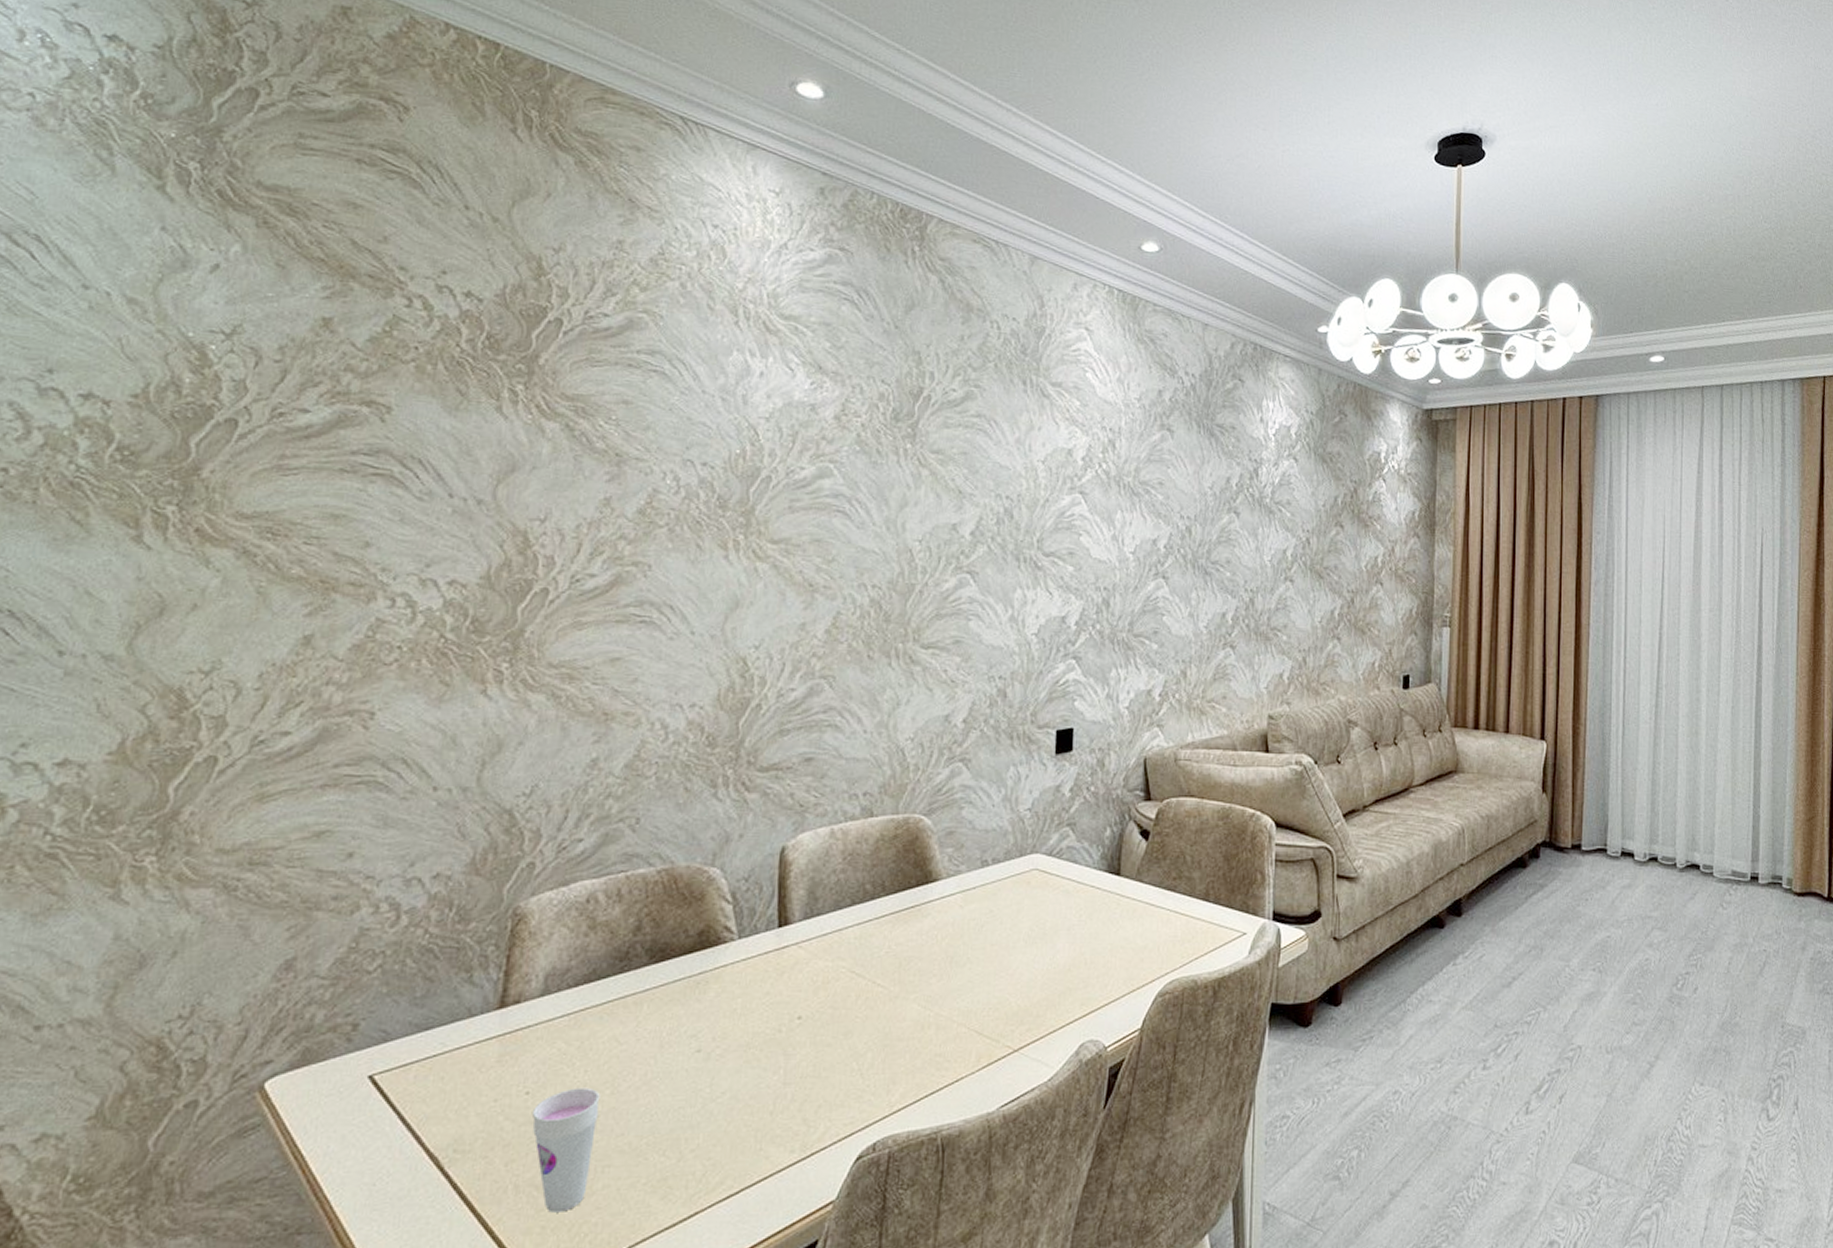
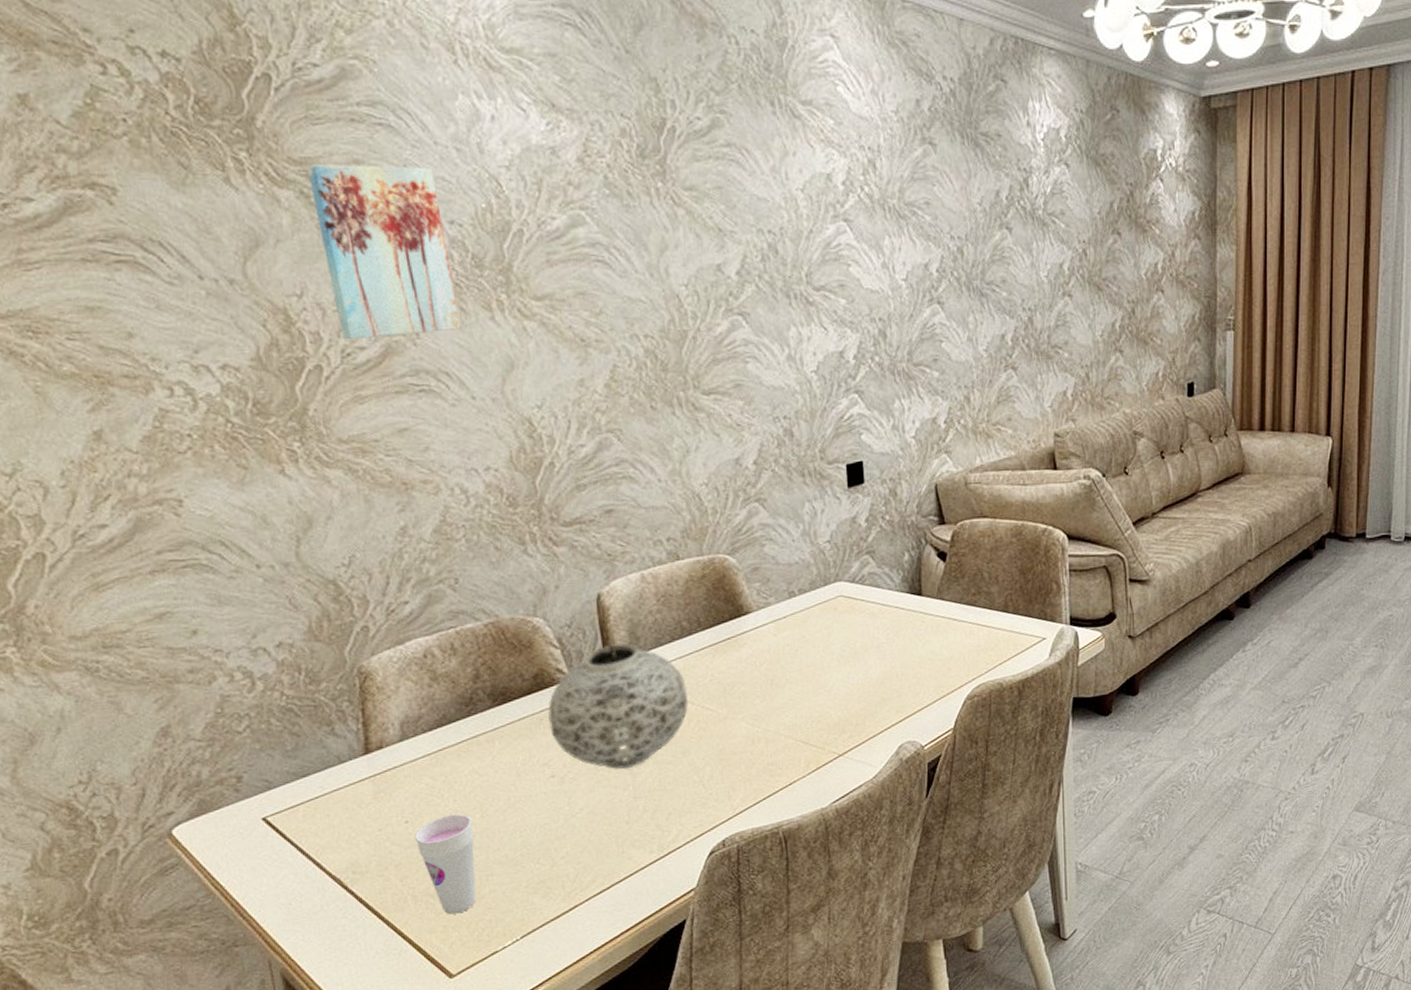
wall art: none [575,402,696,567] -> present [307,164,461,341]
vase: none [705,903,861,1049] -> present [548,643,688,770]

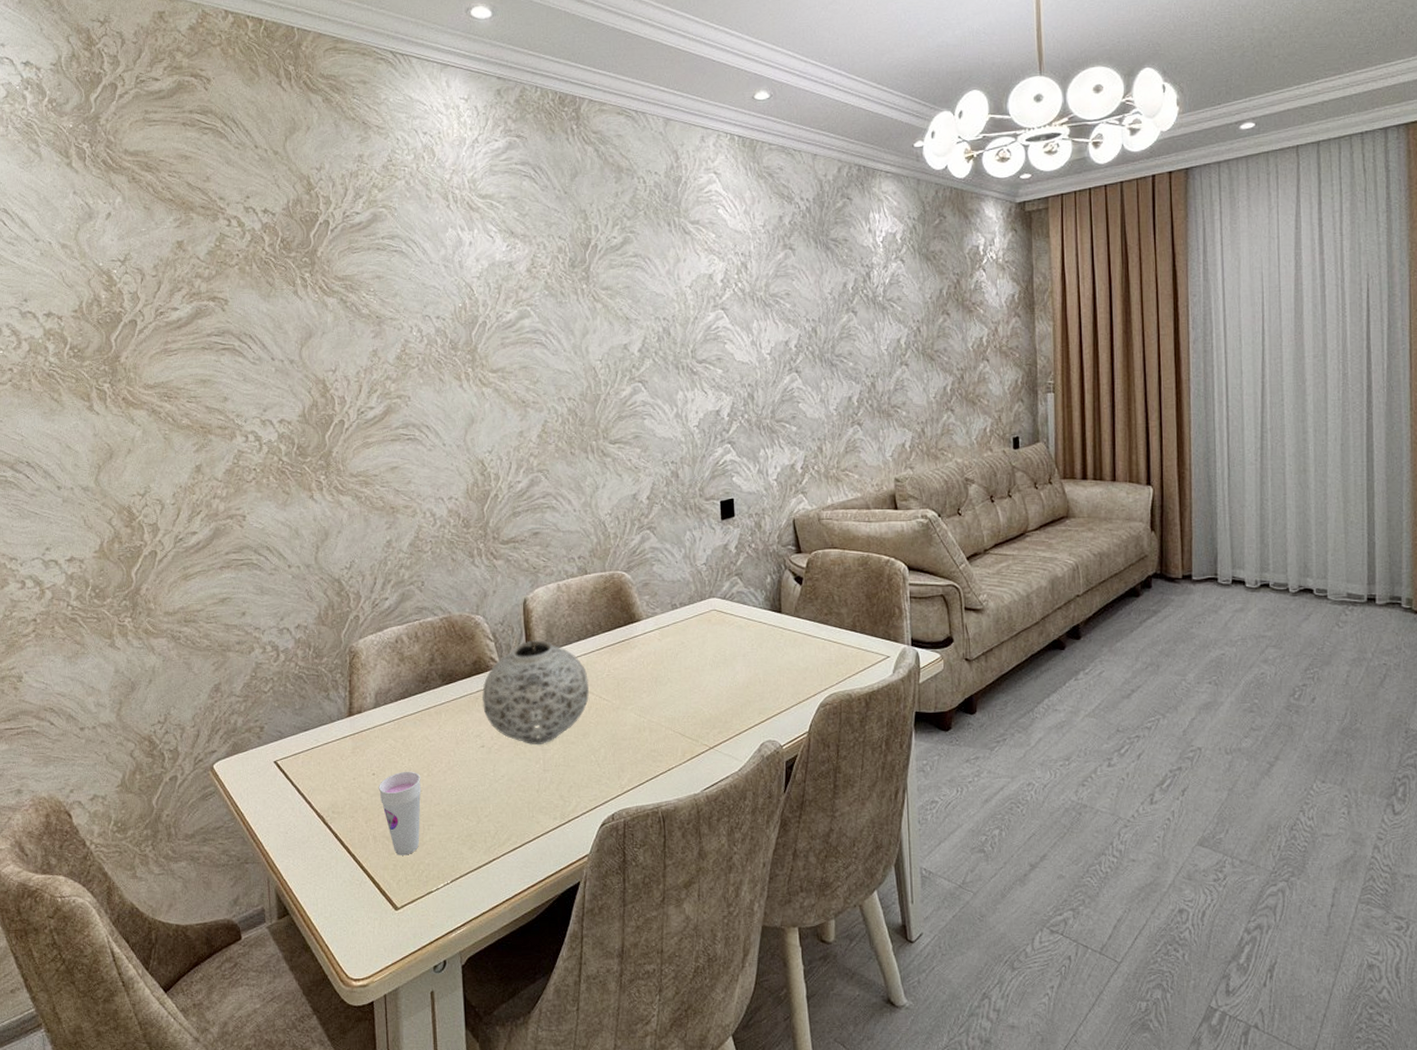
wall art: present [307,164,461,341] -> none [347,279,439,402]

